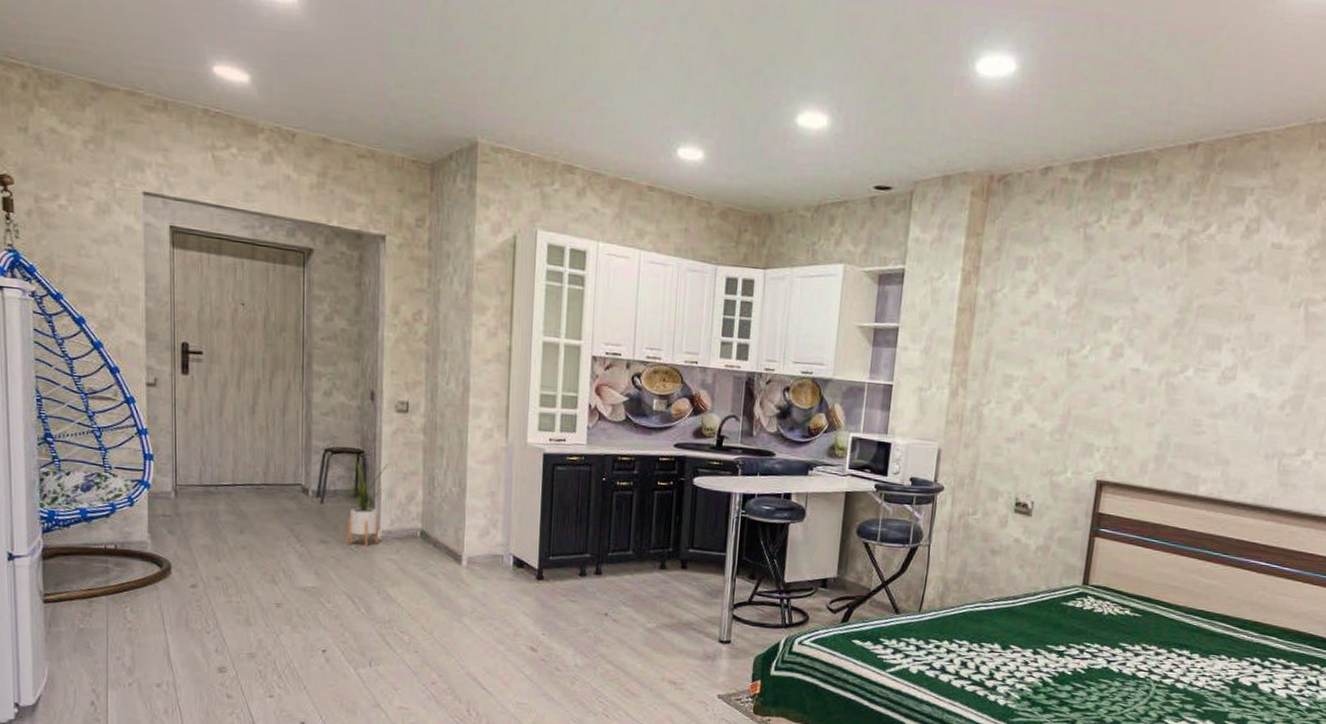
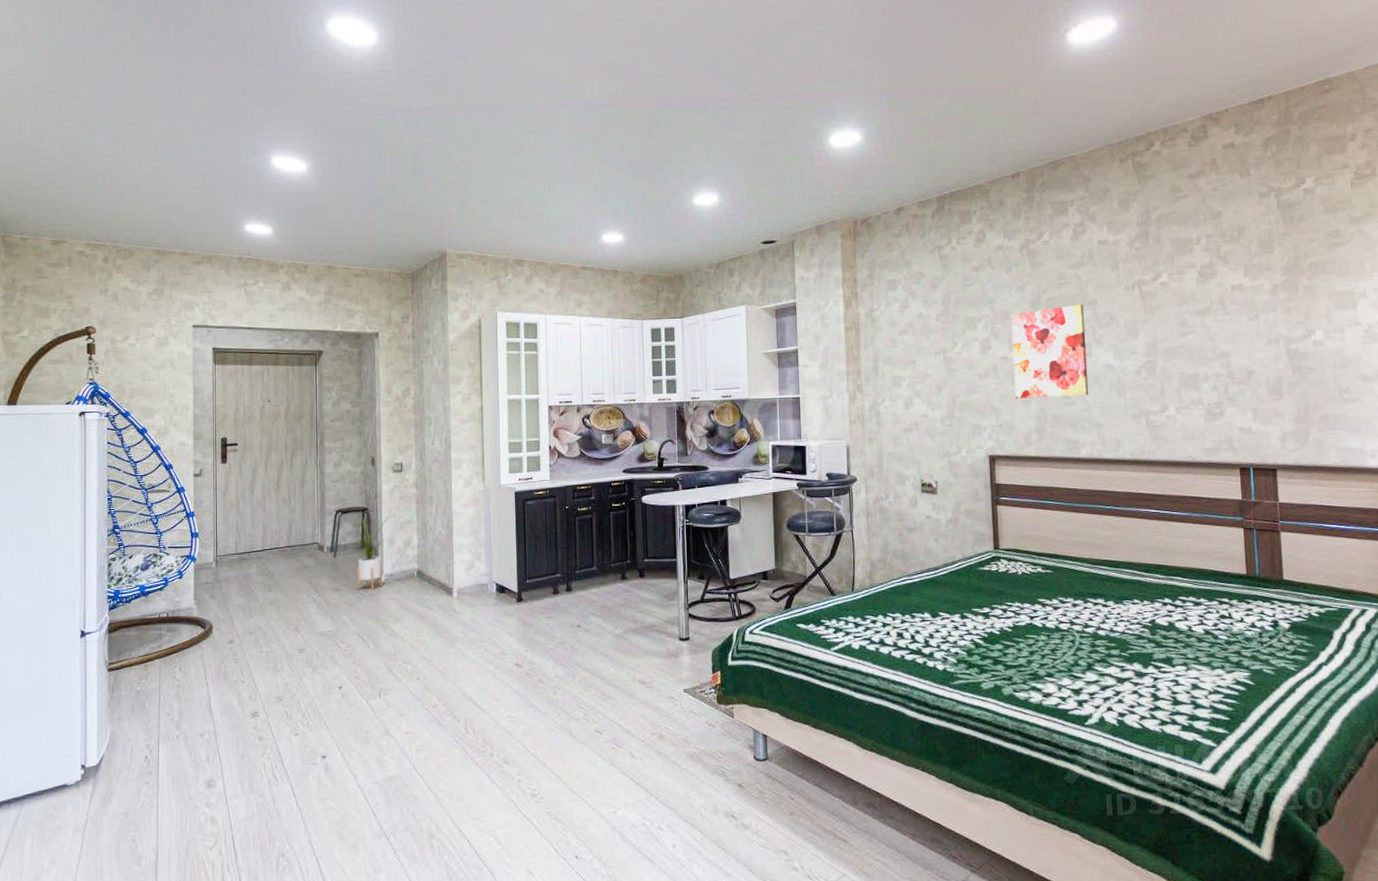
wall art: none [1140,317,1239,426] -> present [1011,304,1089,399]

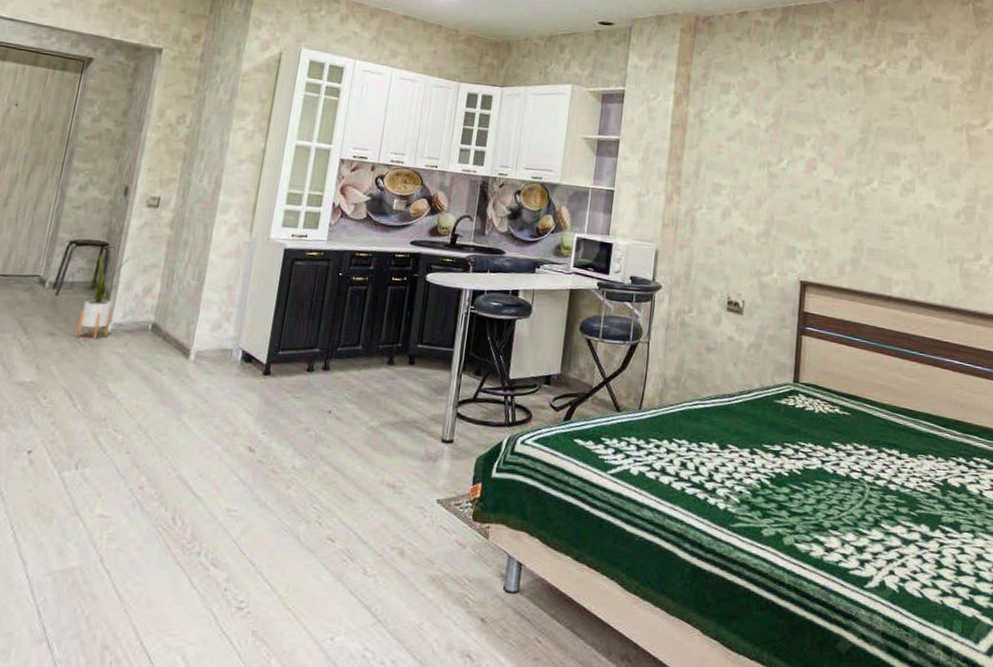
wall art: present [1011,304,1089,399] -> none [835,137,912,233]

